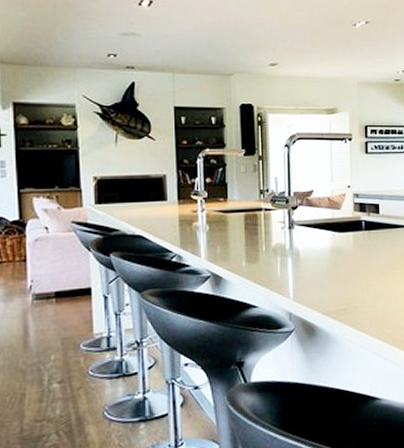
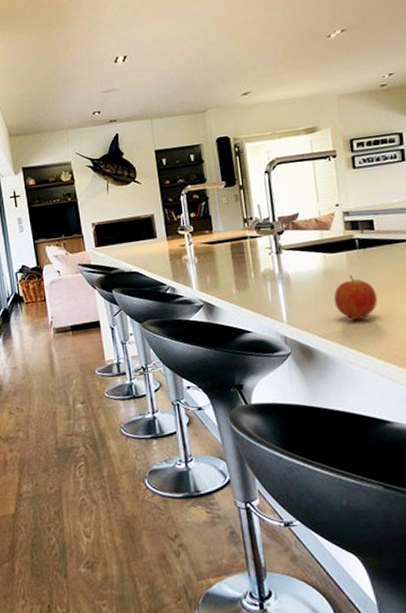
fruit: none [338,254,377,299] -> present [333,274,378,320]

